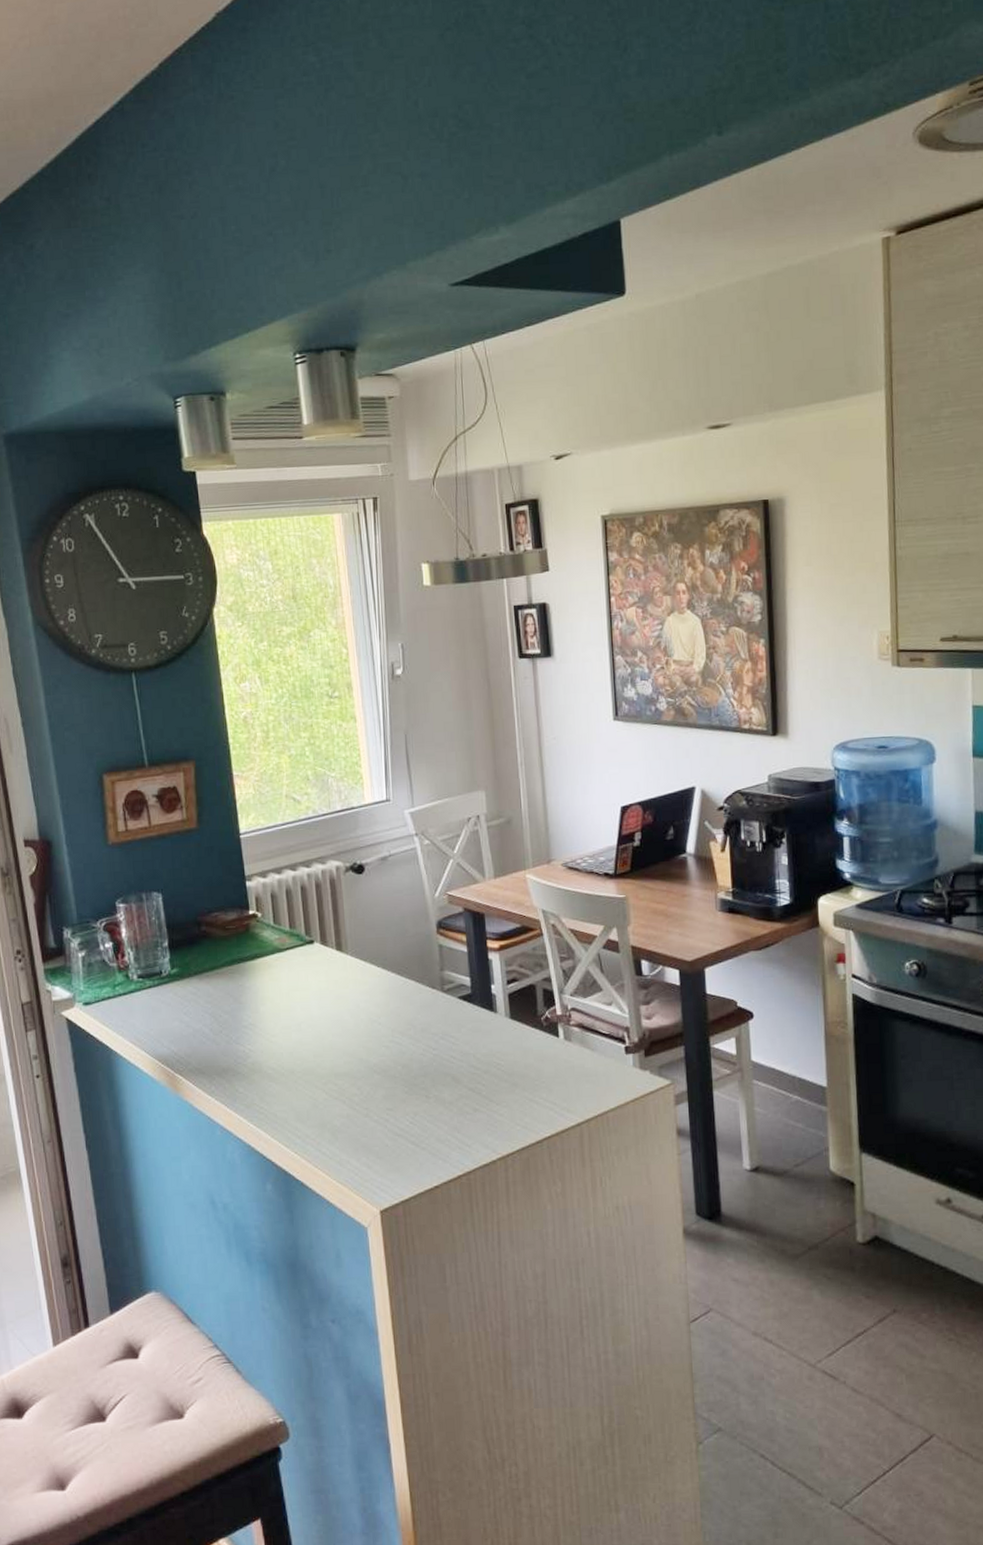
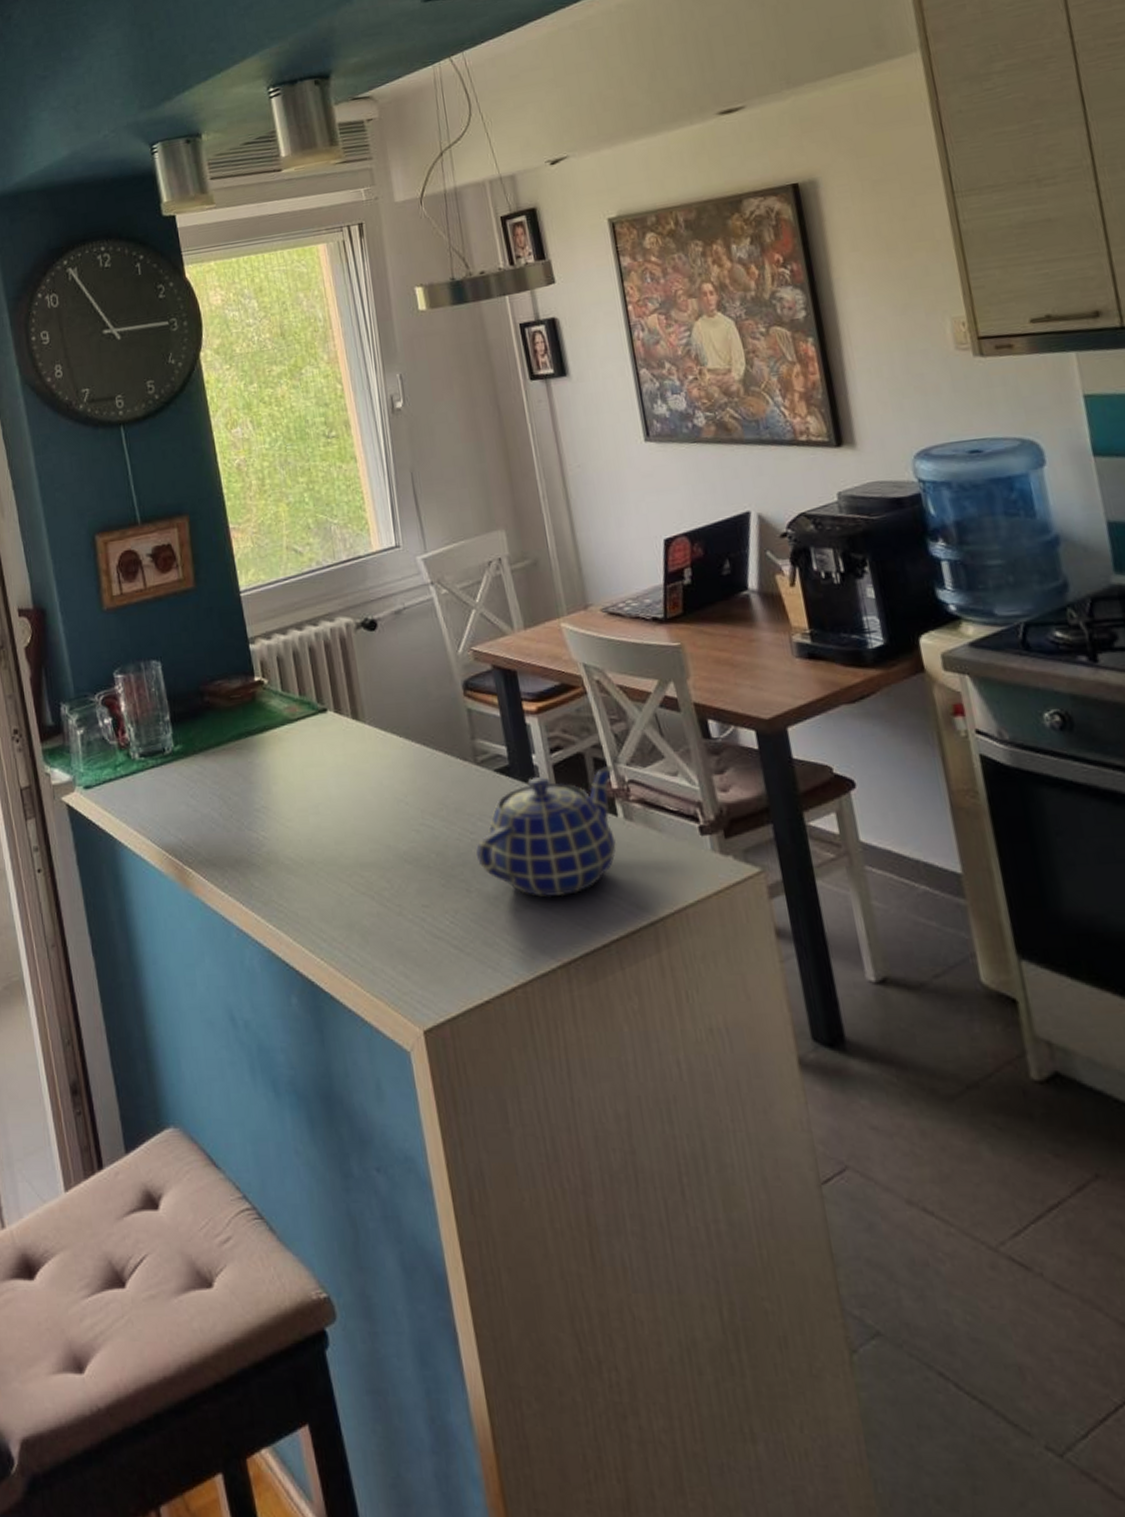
teapot: none [437,996,559,1103] -> present [476,766,616,898]

